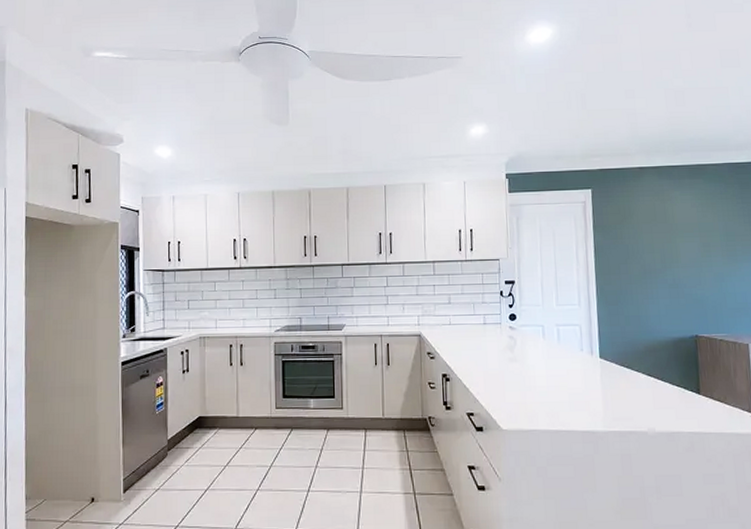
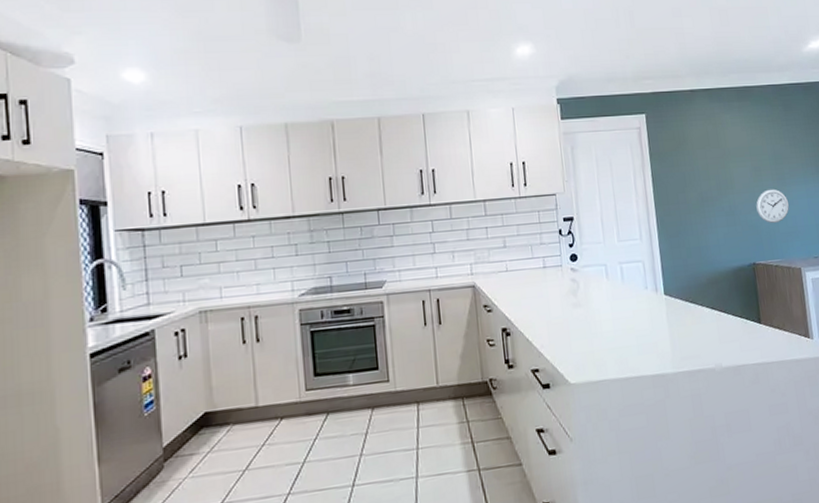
wall clock: none [702,265,739,299] -> present [756,188,789,224]

